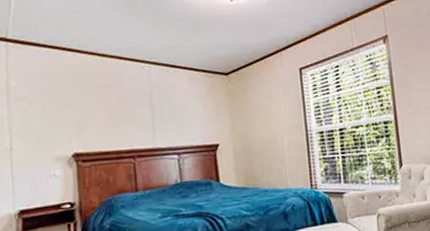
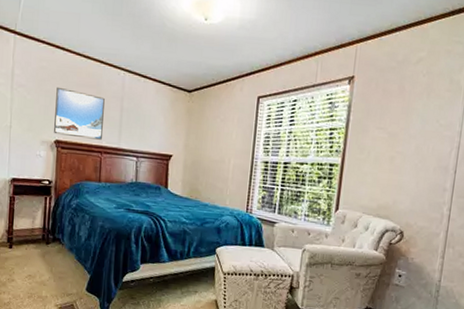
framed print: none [68,92,133,147] -> present [54,86,105,140]

